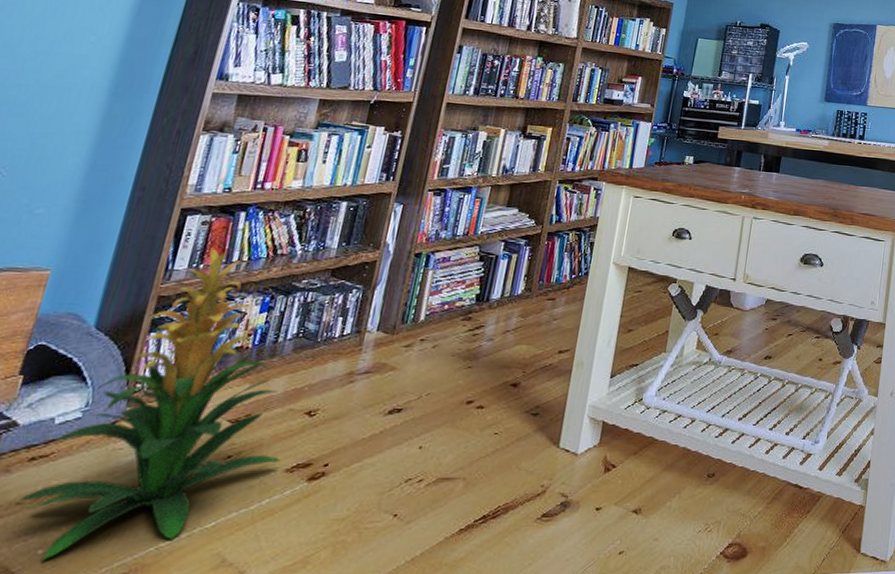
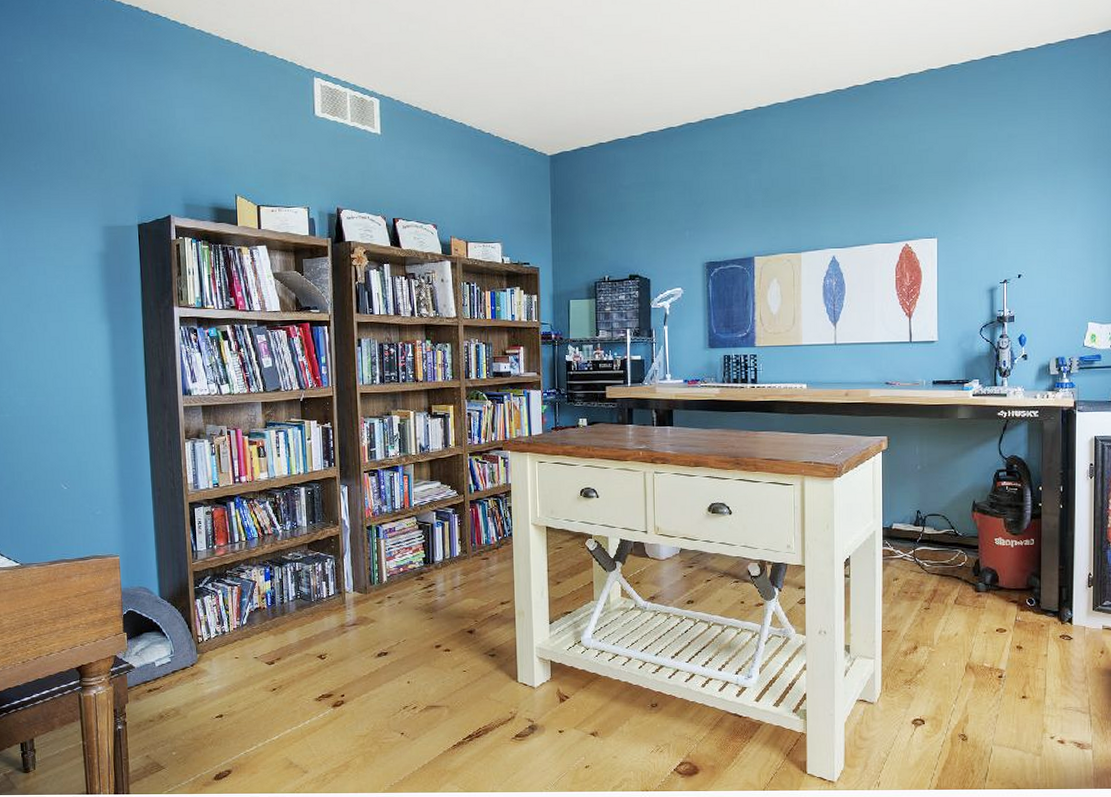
indoor plant: present [17,246,281,560] -> none [150,531,310,759]

